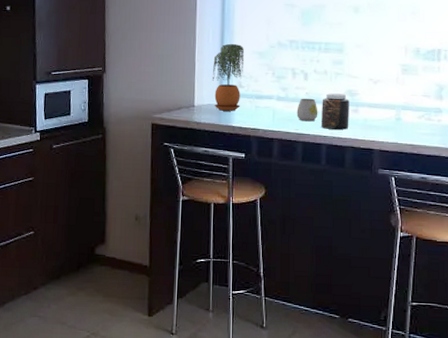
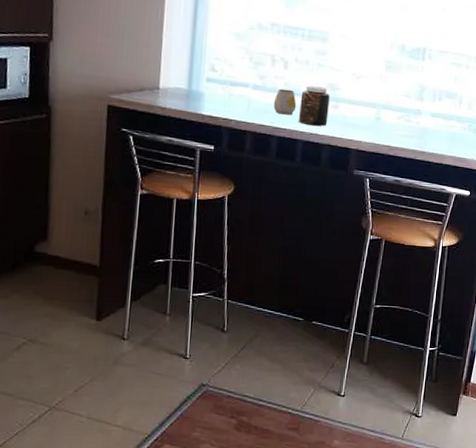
potted plant: present [212,43,245,111] -> none [181,19,220,98]

